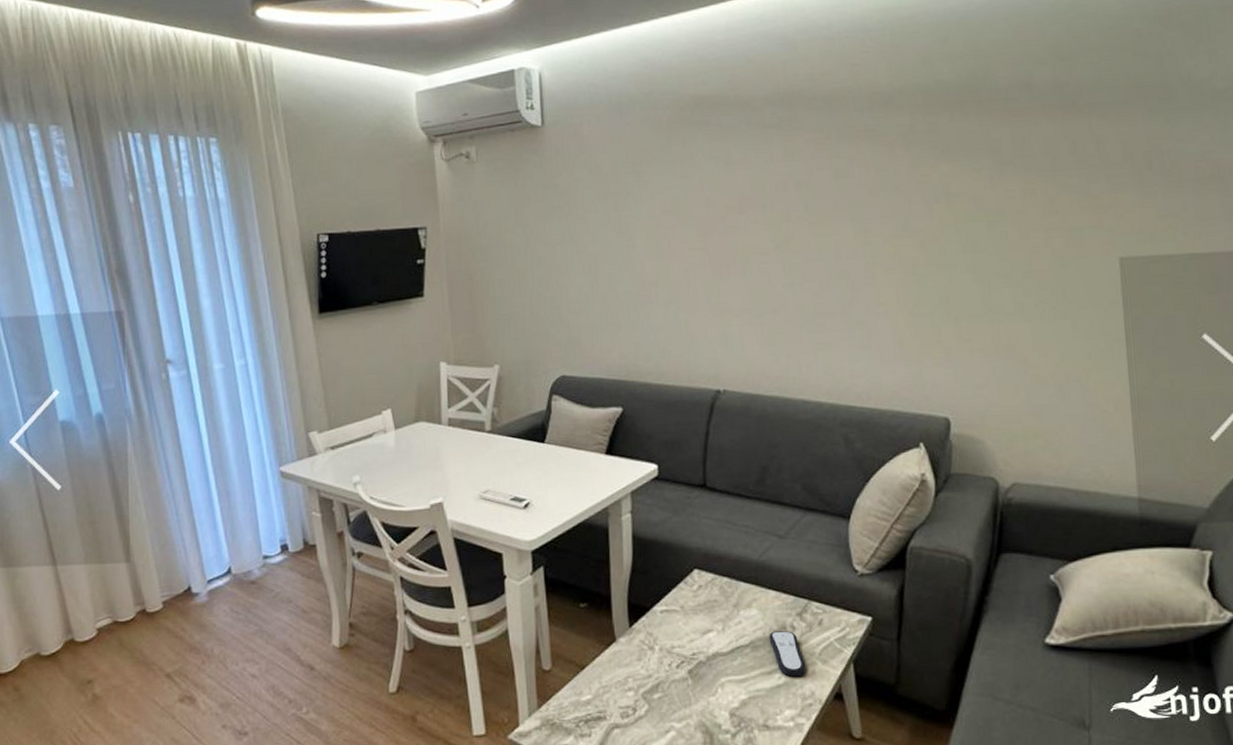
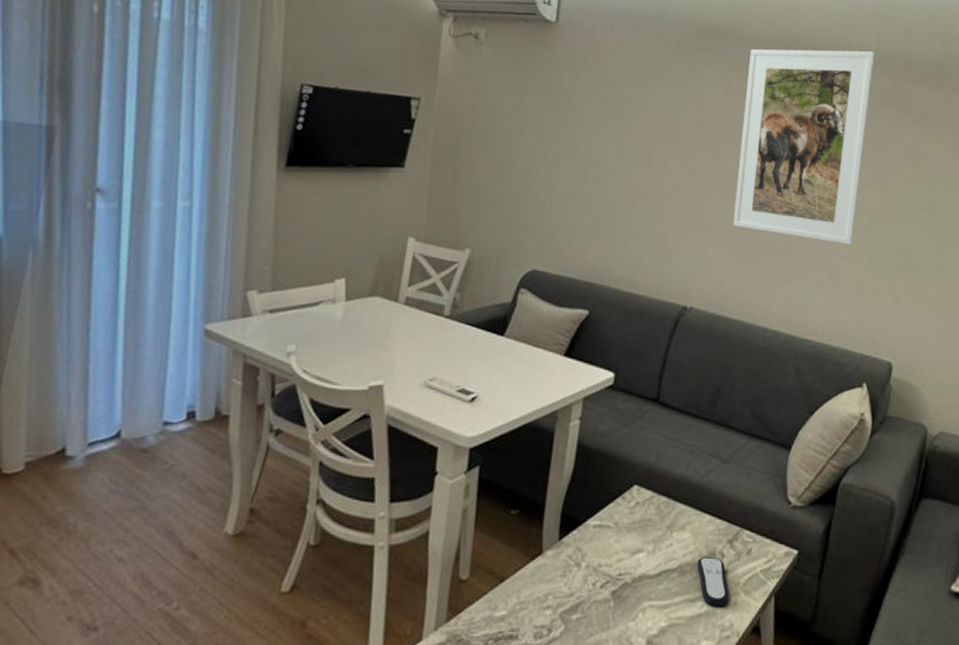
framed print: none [747,87,889,302] -> present [733,49,875,245]

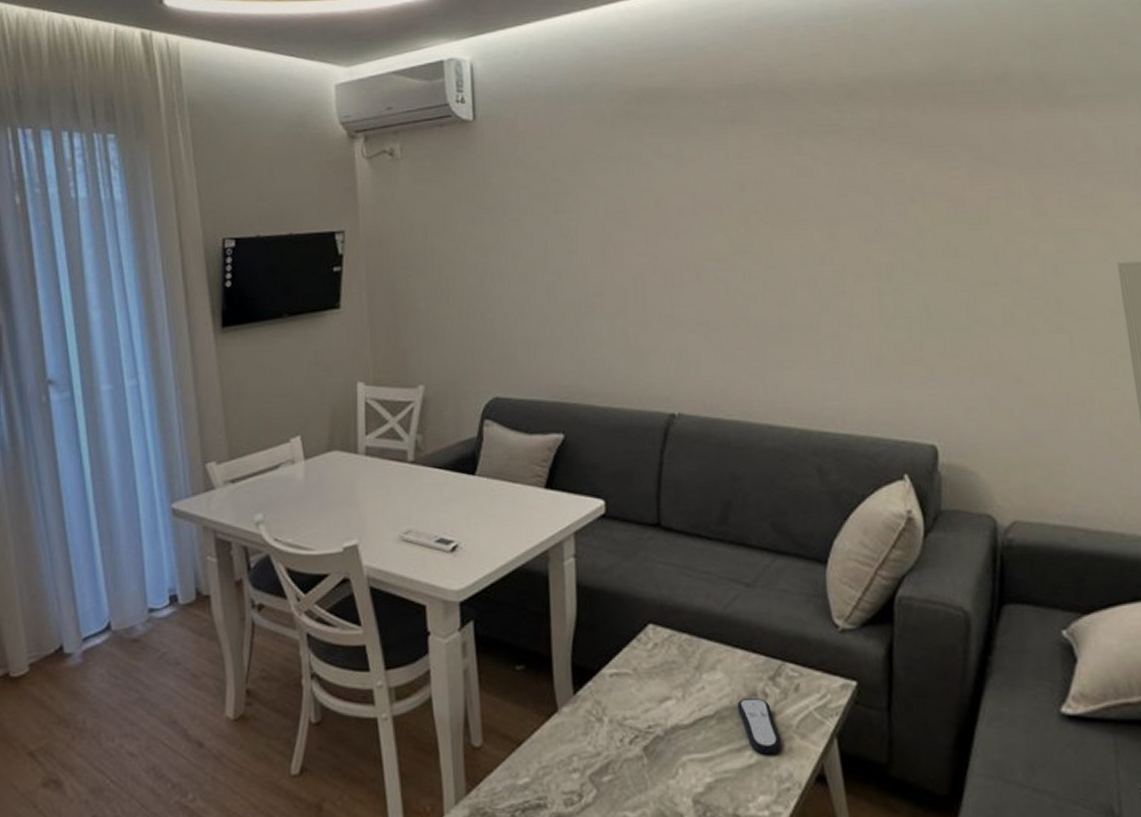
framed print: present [733,49,875,245] -> none [699,78,862,314]

